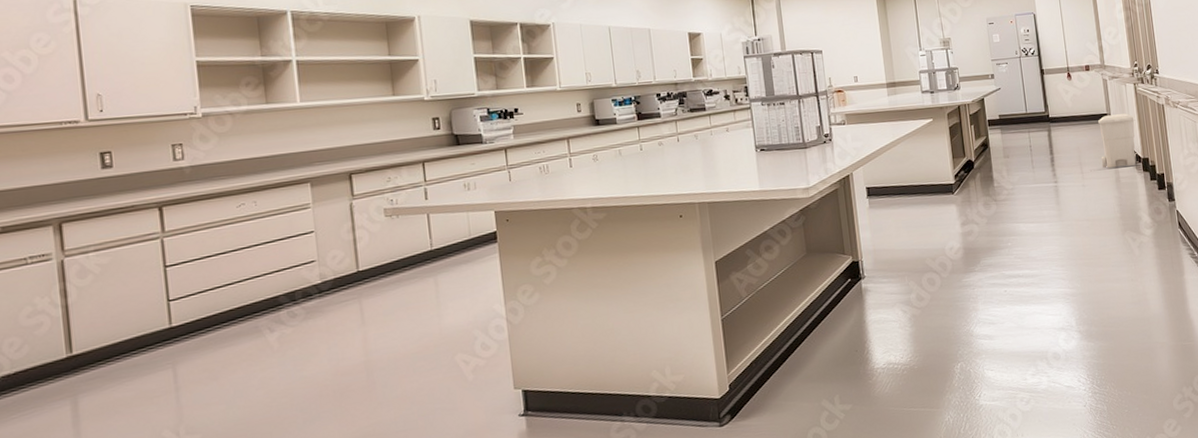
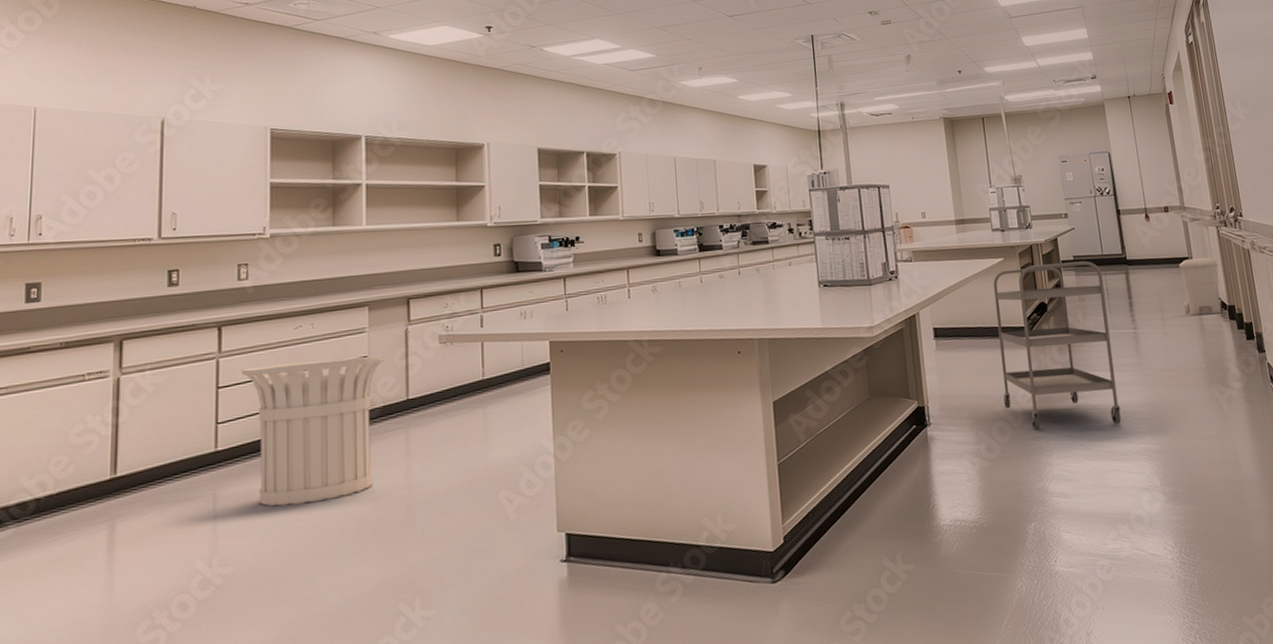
trash can: none [188,230,332,377] -> present [242,356,385,507]
utility cart: none [922,120,1042,280] -> present [993,261,1122,431]

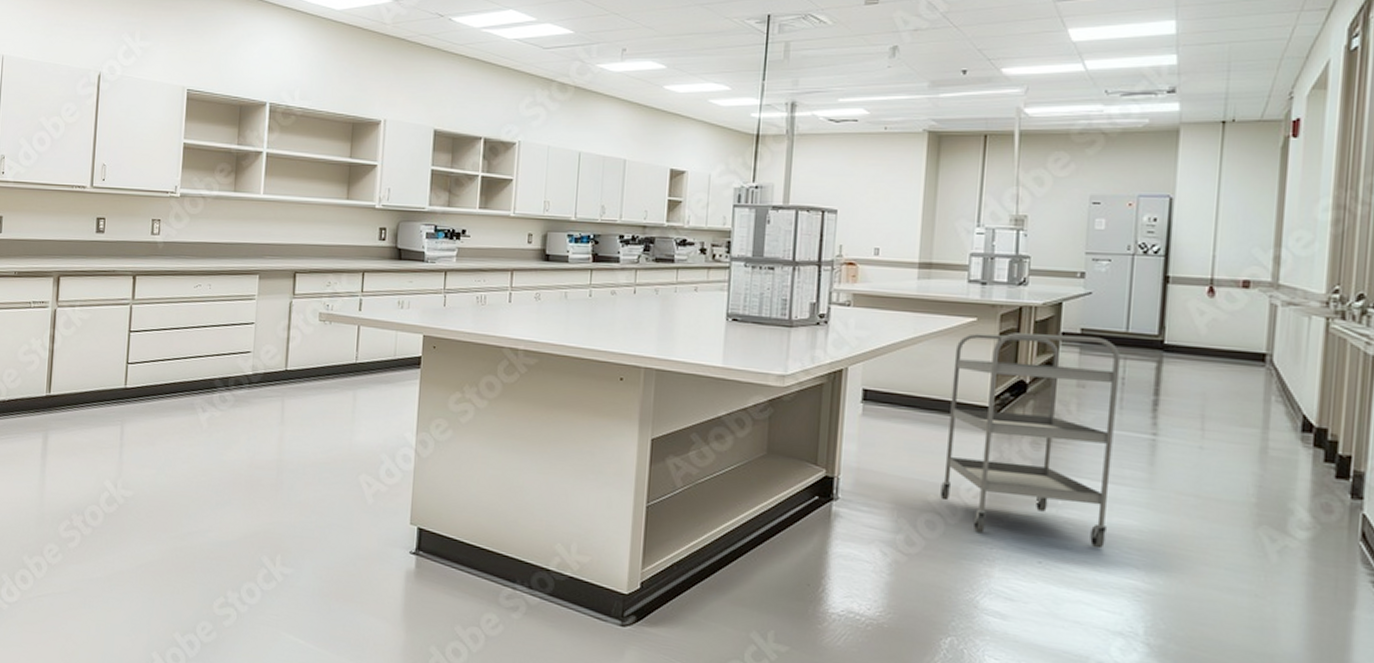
trash can: present [242,356,385,507] -> none [150,317,270,450]
recycling bin: present [1179,257,1225,315] -> none [1239,356,1317,437]

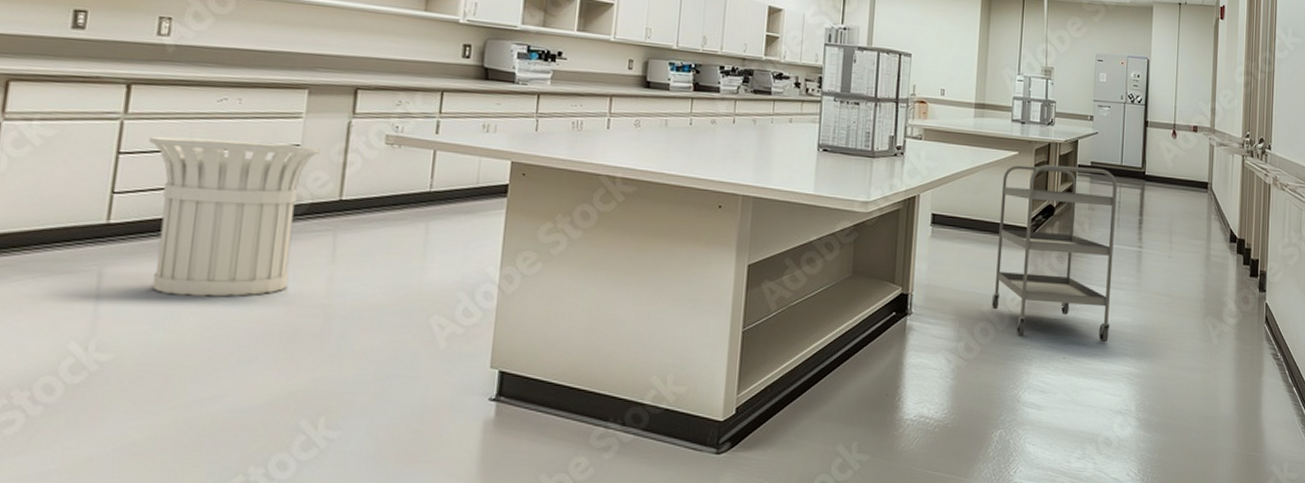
trash can: none [150,317,270,450] -> present [149,136,321,297]

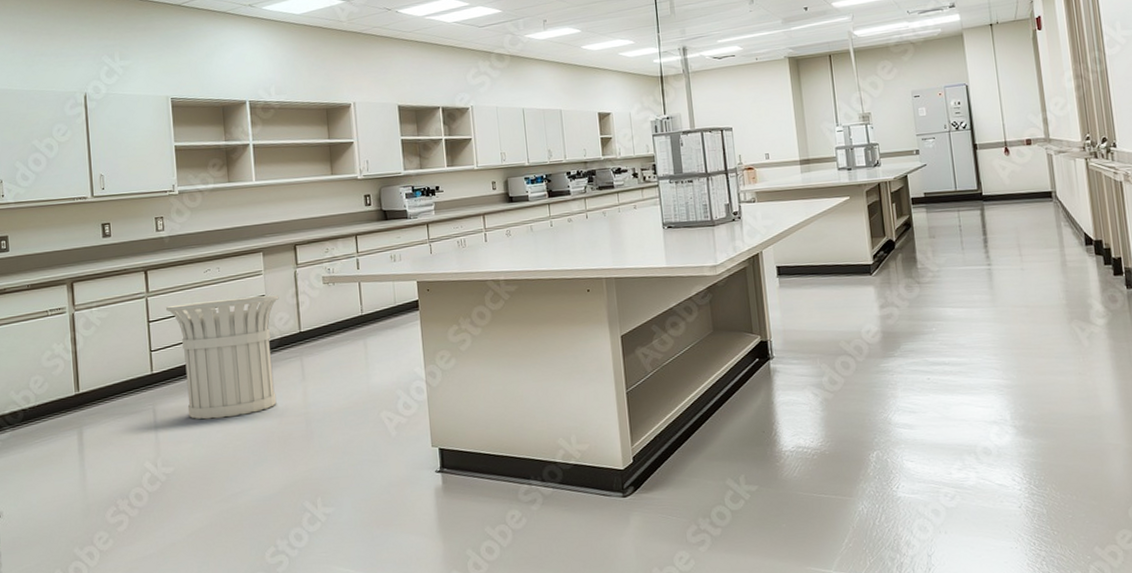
utility cart: present [992,164,1118,343] -> none [838,198,971,365]

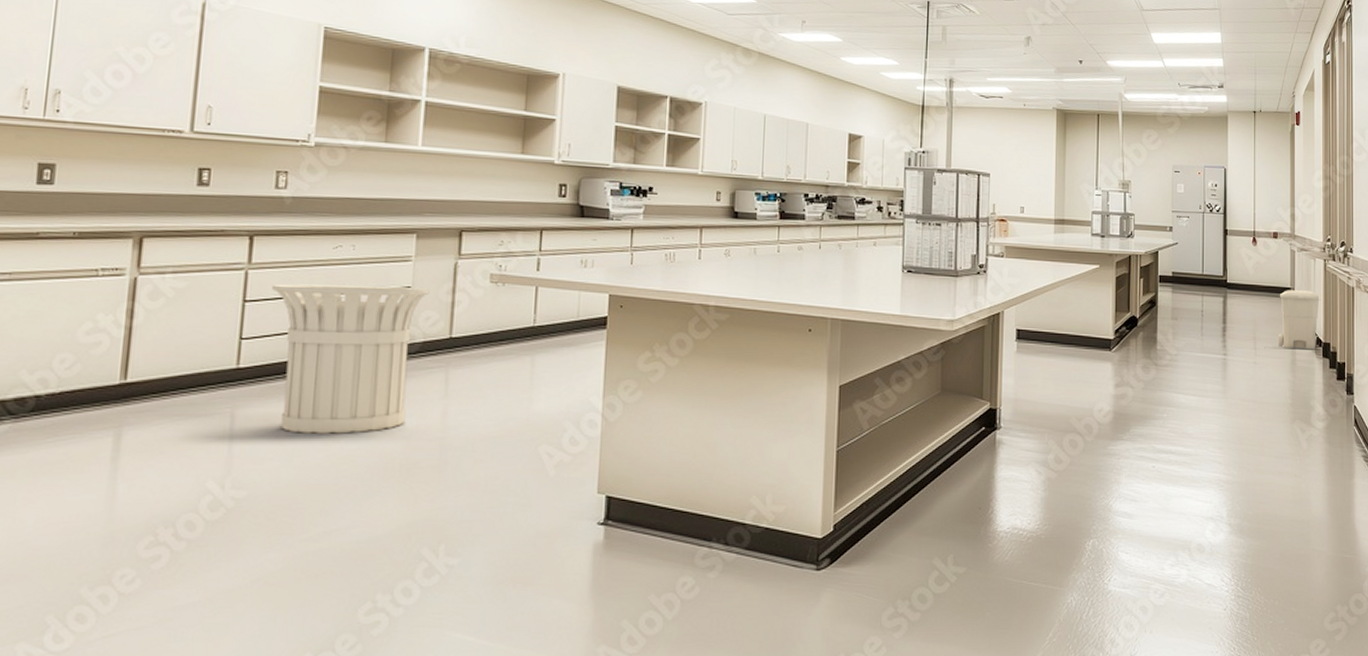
recycling bin: none [1041,191,1090,251] -> present [1278,290,1321,350]

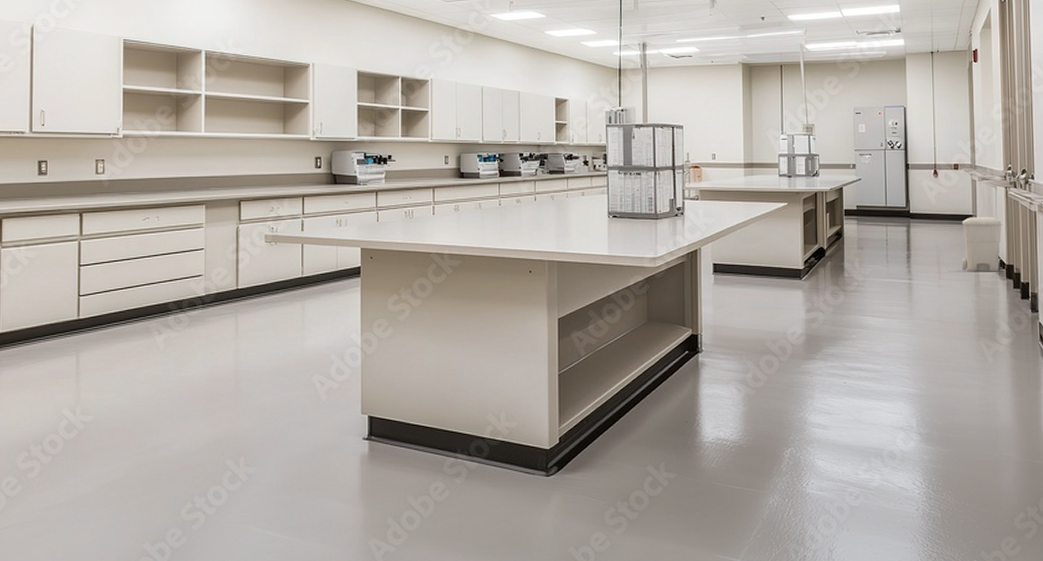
trash can: present [272,284,430,434] -> none [99,249,219,370]

